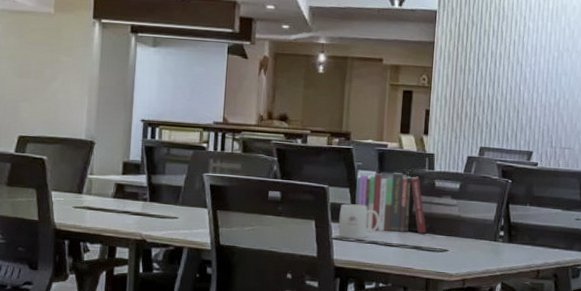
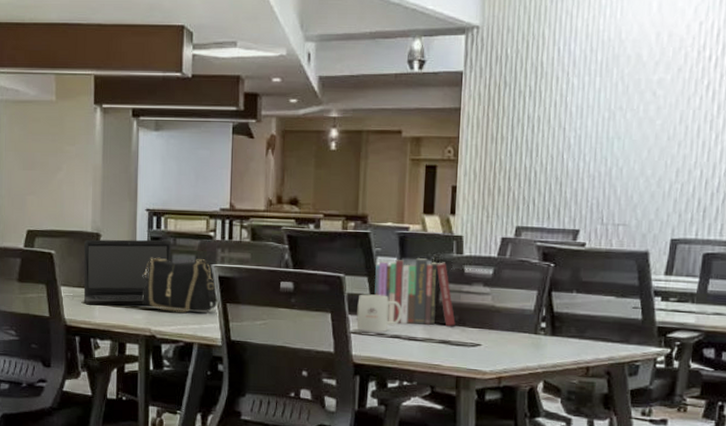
laptop: none [75,146,166,211] -> present [83,239,172,306]
handbag: none [134,166,207,219] -> present [141,258,217,314]

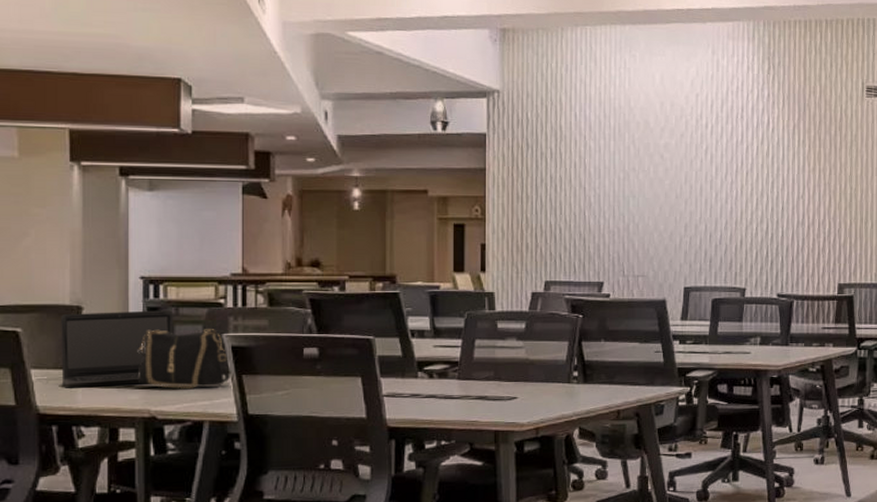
mug: present [356,294,403,333] -> none [389,355,437,394]
books: present [374,258,456,327] -> none [407,316,491,384]

